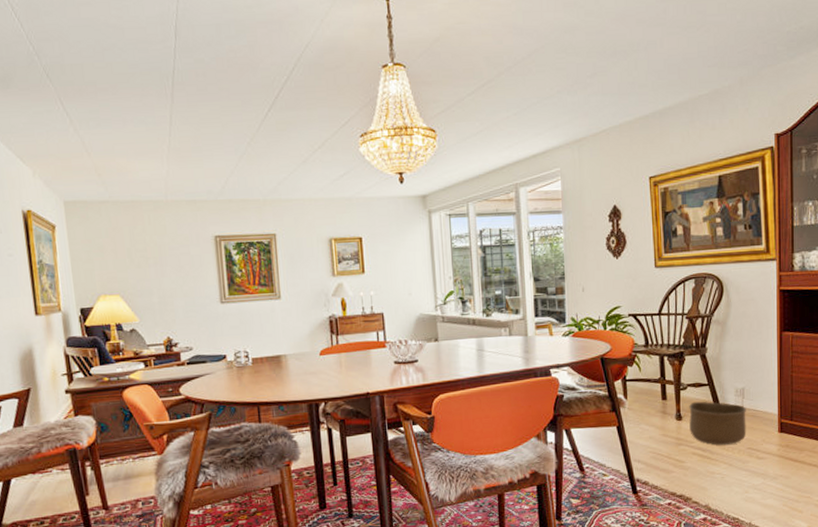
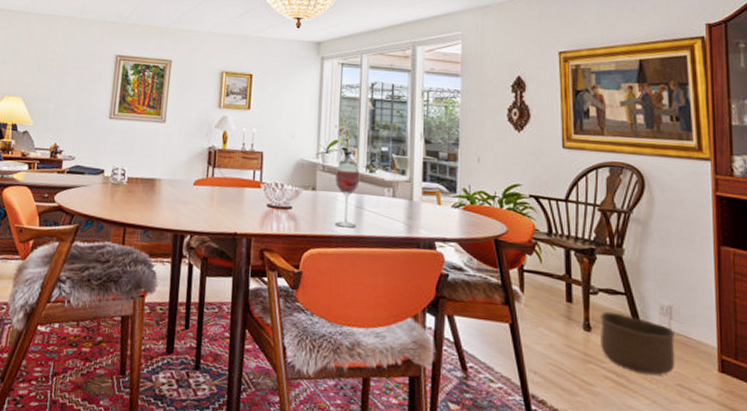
wineglass: none [454,308,479,371] -> present [334,160,360,228]

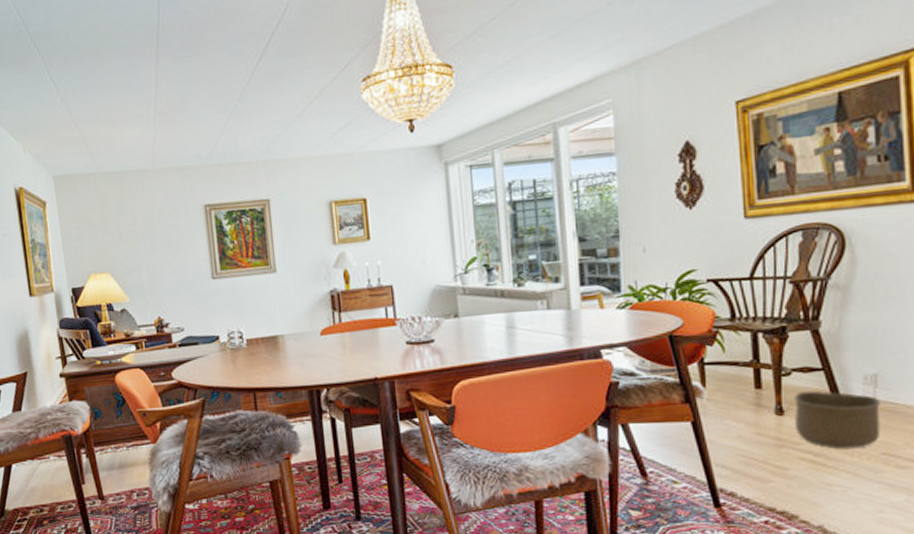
wineglass: present [334,160,360,228] -> none [477,277,510,352]

